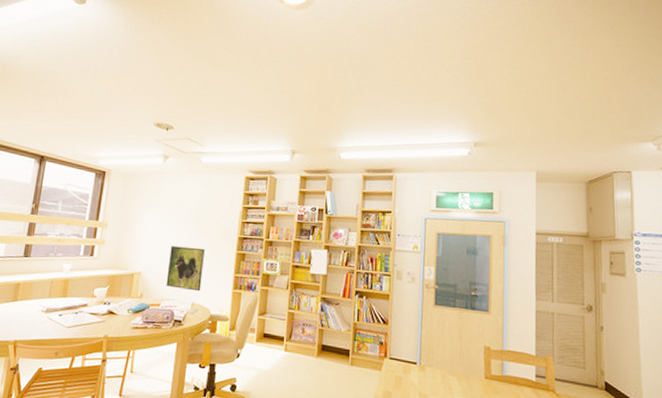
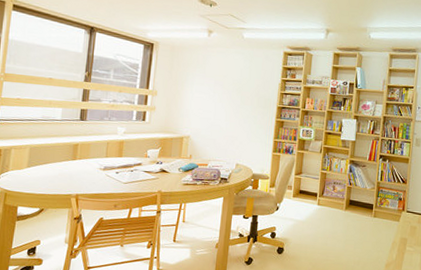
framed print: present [166,246,205,292] -> none [212,113,247,154]

